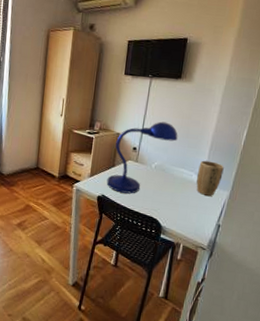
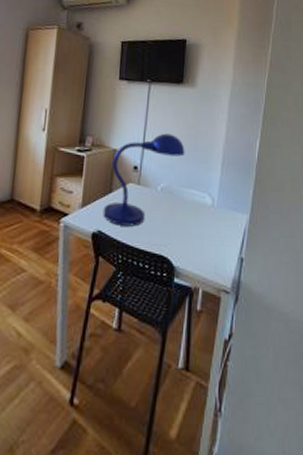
plant pot: present [196,160,224,196] -> none [210,178,240,222]

